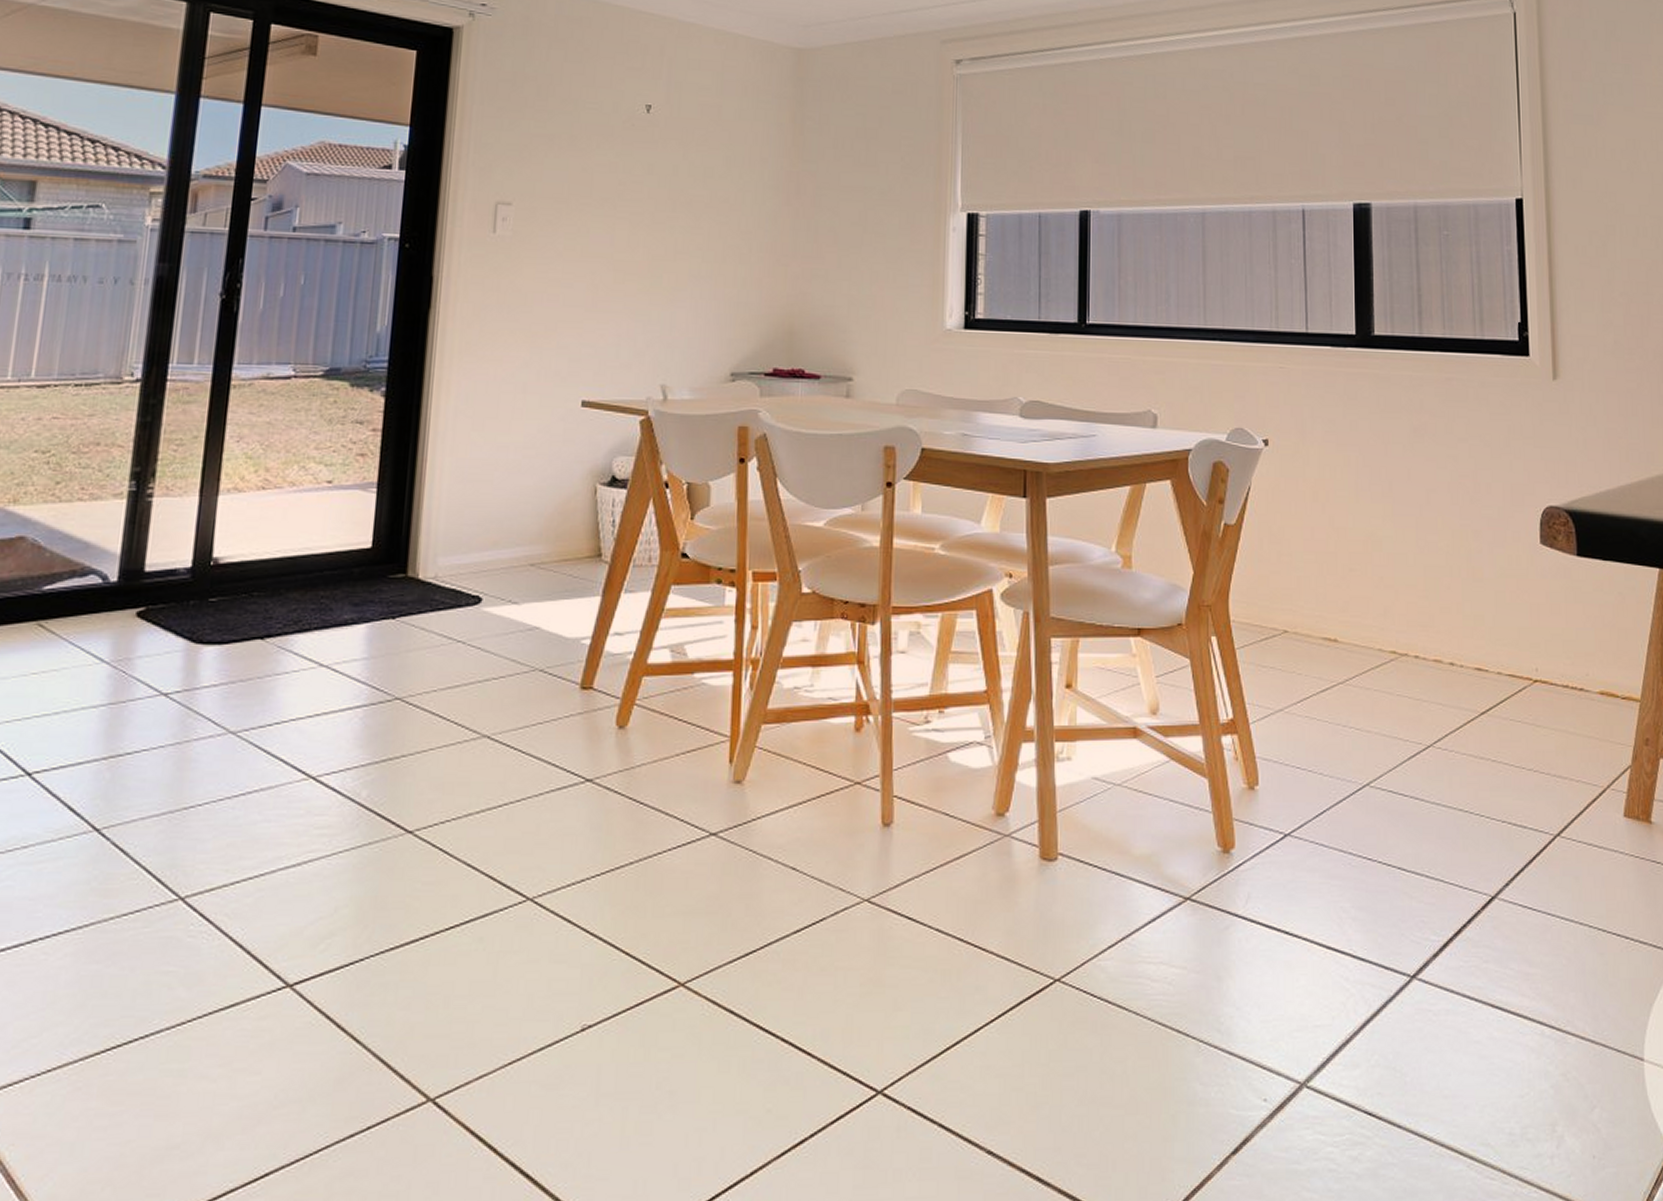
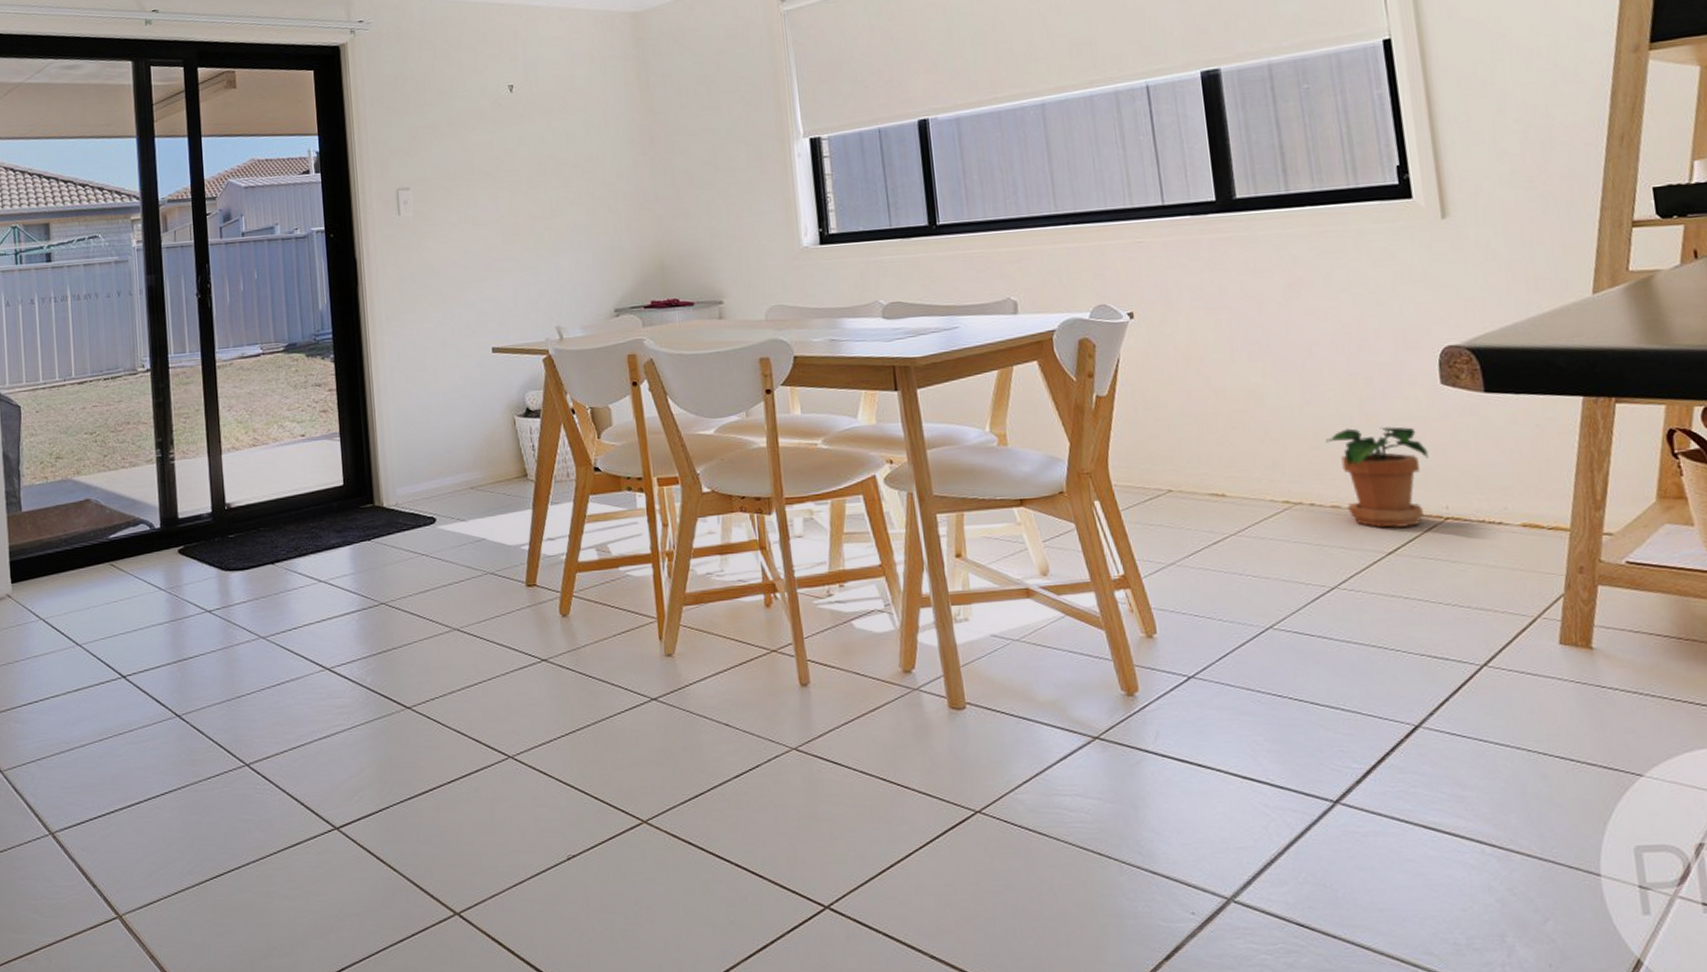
potted plant: none [1434,581,1524,687] -> present [1325,426,1429,528]

